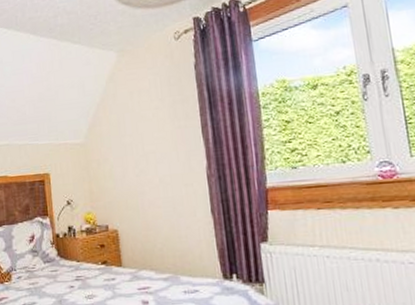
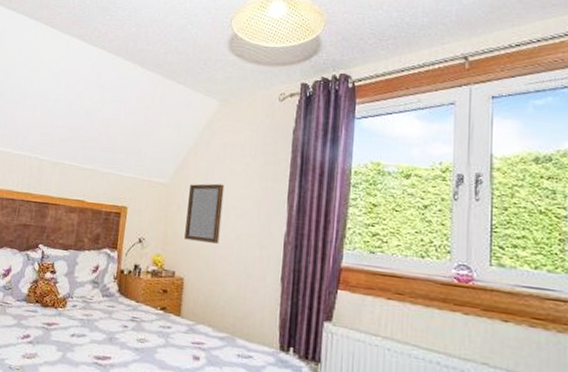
home mirror: none [105,132,144,193] -> present [184,183,225,244]

